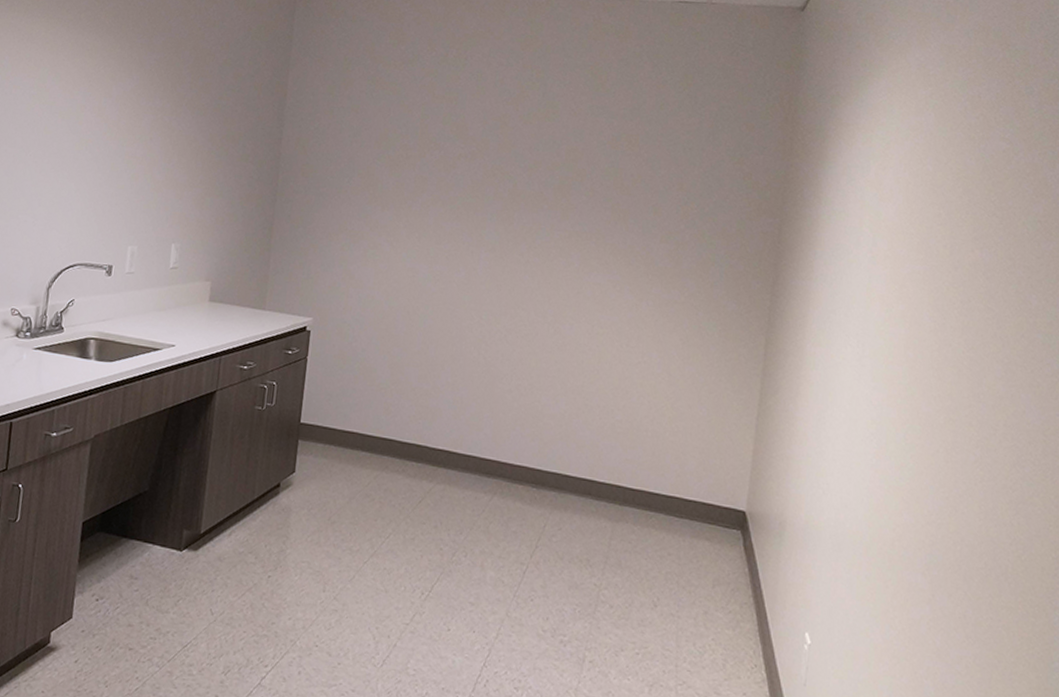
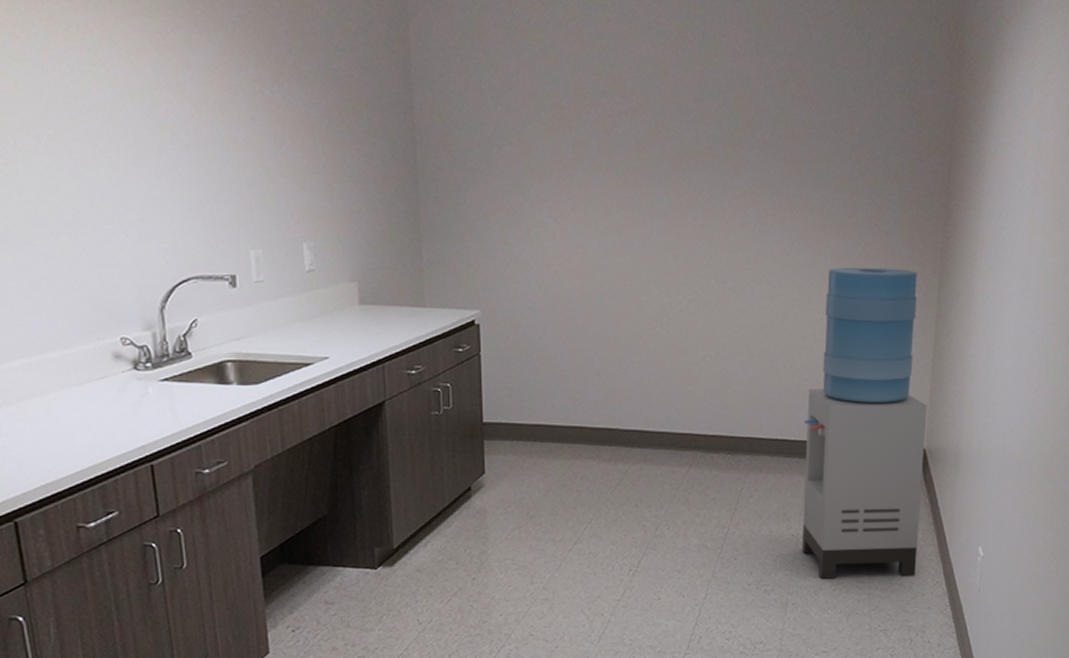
water cooler: none [603,314,750,654] -> present [801,267,927,580]

